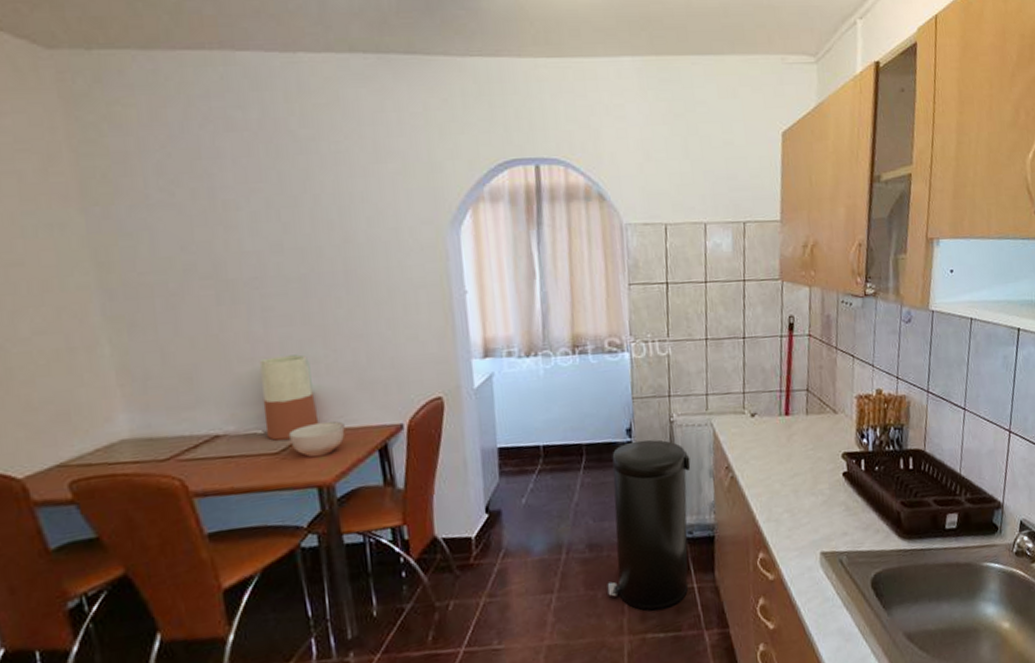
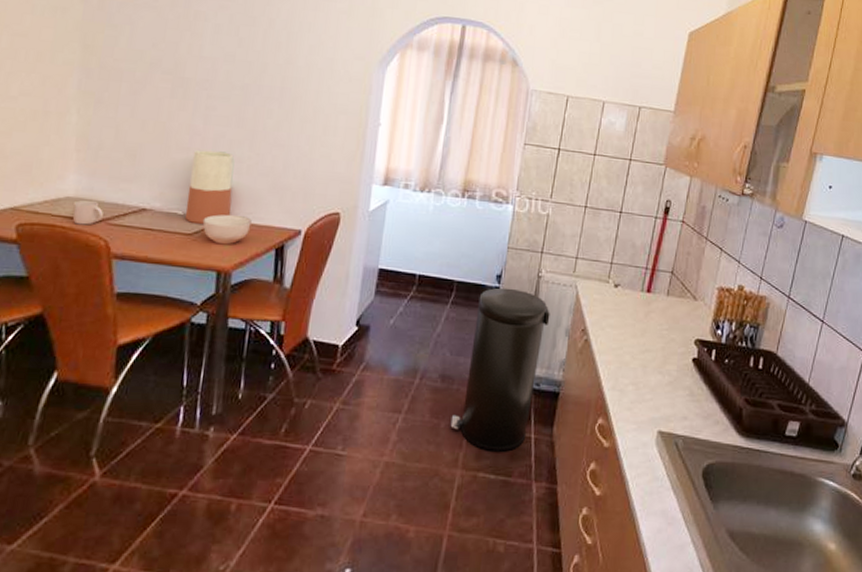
mug: none [132,438,172,469] -> present [72,200,104,226]

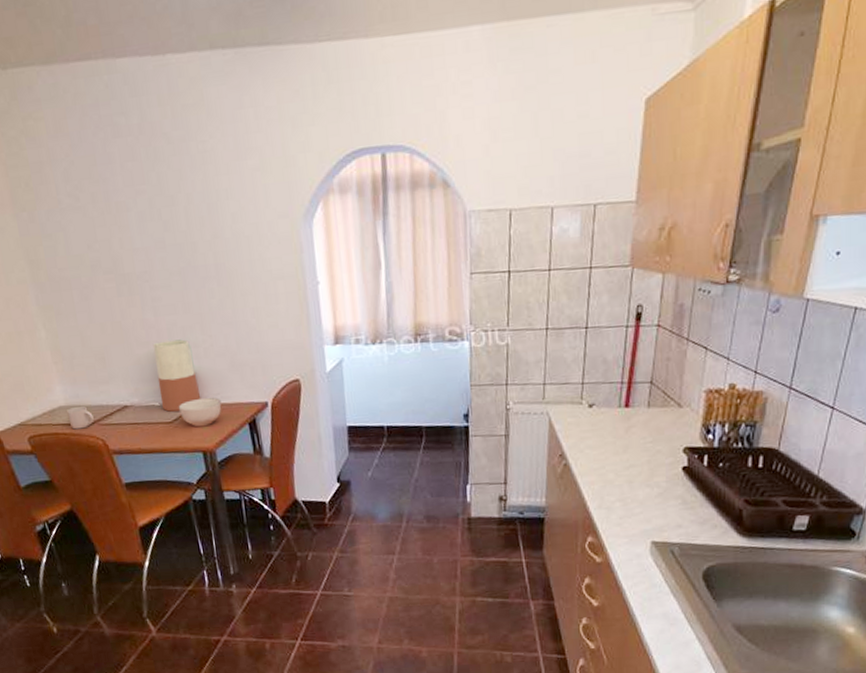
pedal bin: present [450,287,550,453] -> none [442,425,525,579]

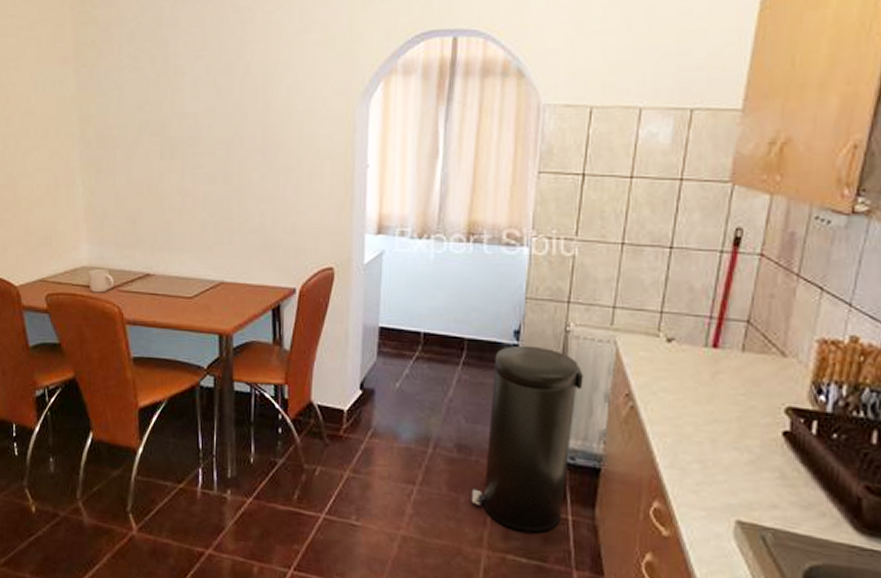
vase: present [152,339,201,413] -> none [184,210,227,288]
bowl: present [178,397,222,427] -> none [201,275,247,307]
pedal bin: none [442,425,525,579] -> present [471,345,584,535]

